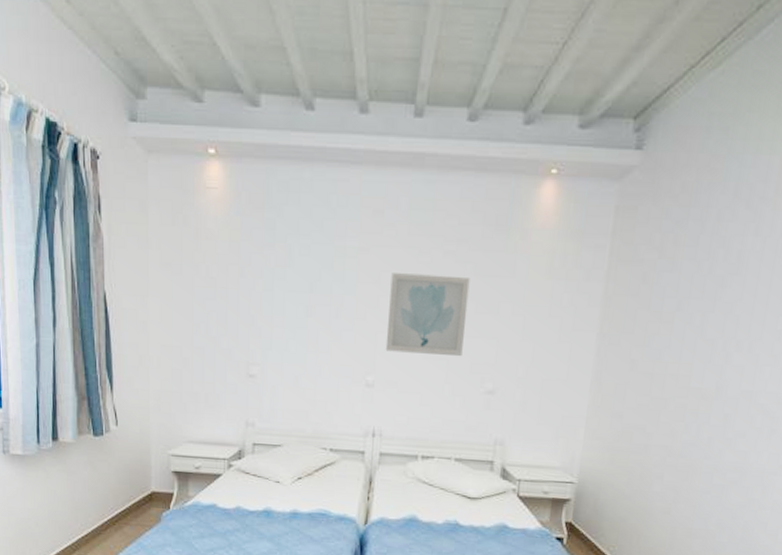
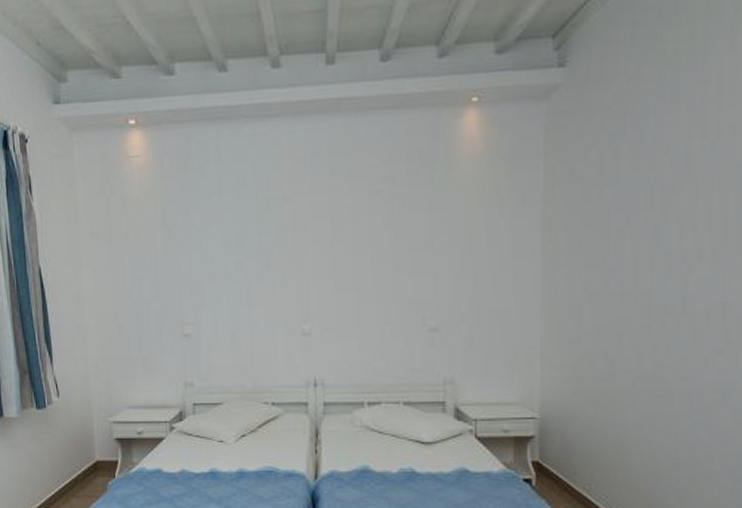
wall art: present [385,273,470,357] -> none [318,215,400,298]

